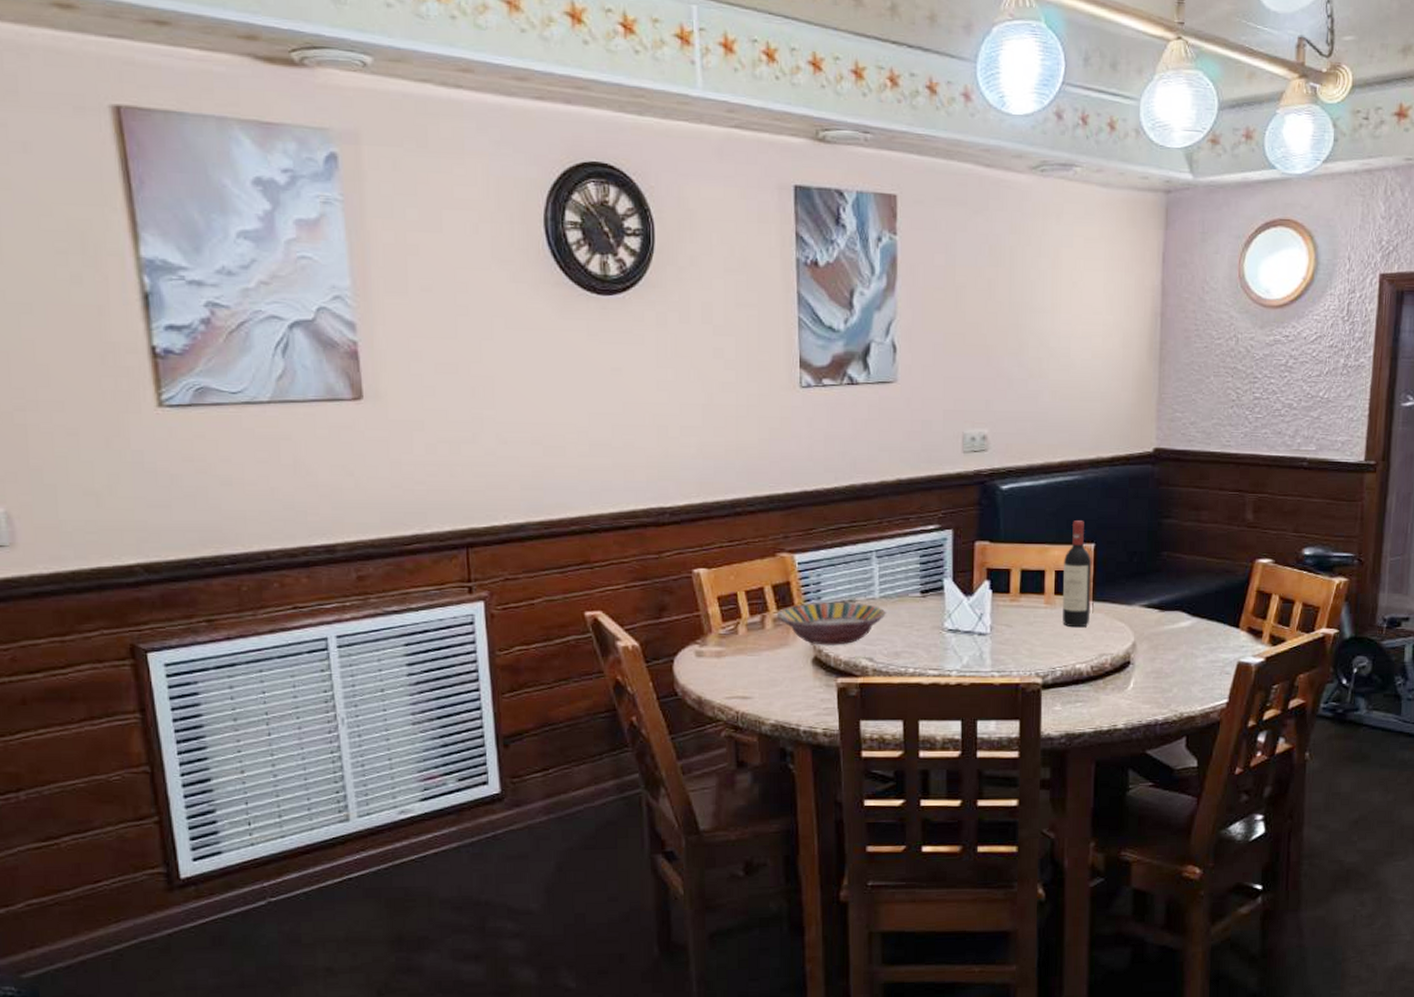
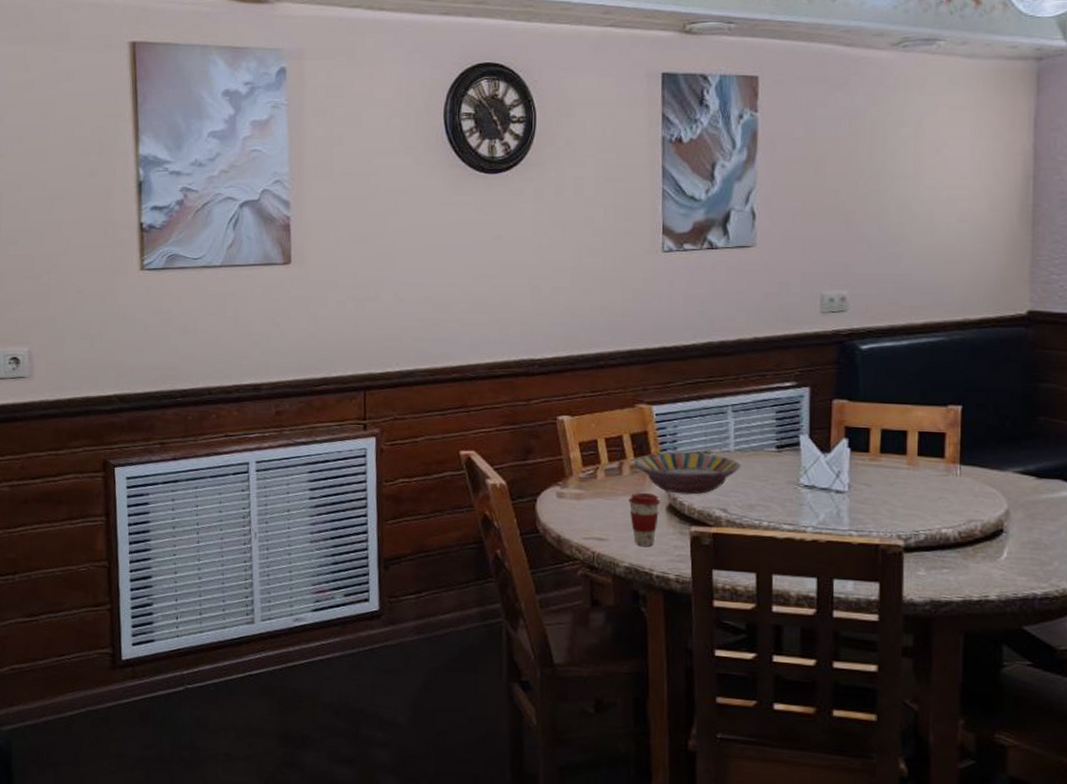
coffee cup: none [772,647,806,701] -> present [628,493,661,546]
wine bottle: present [1063,520,1092,628] -> none [927,382,959,491]

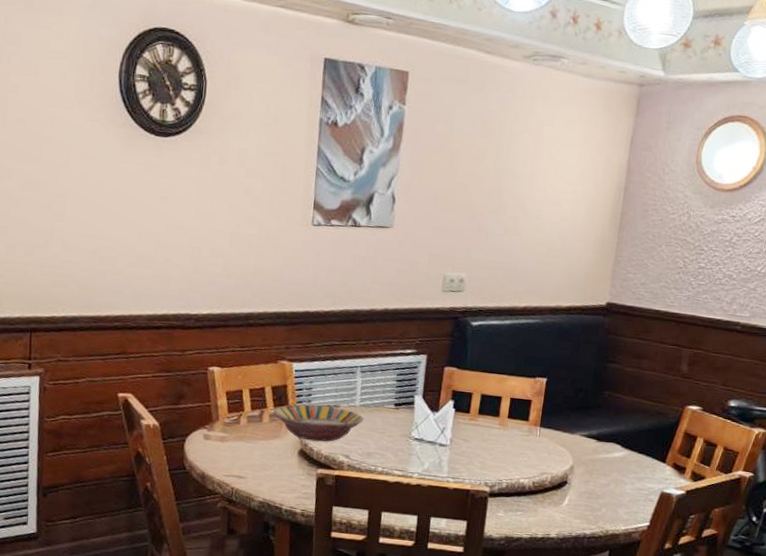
coffee cup: present [628,493,661,546] -> none [266,438,294,485]

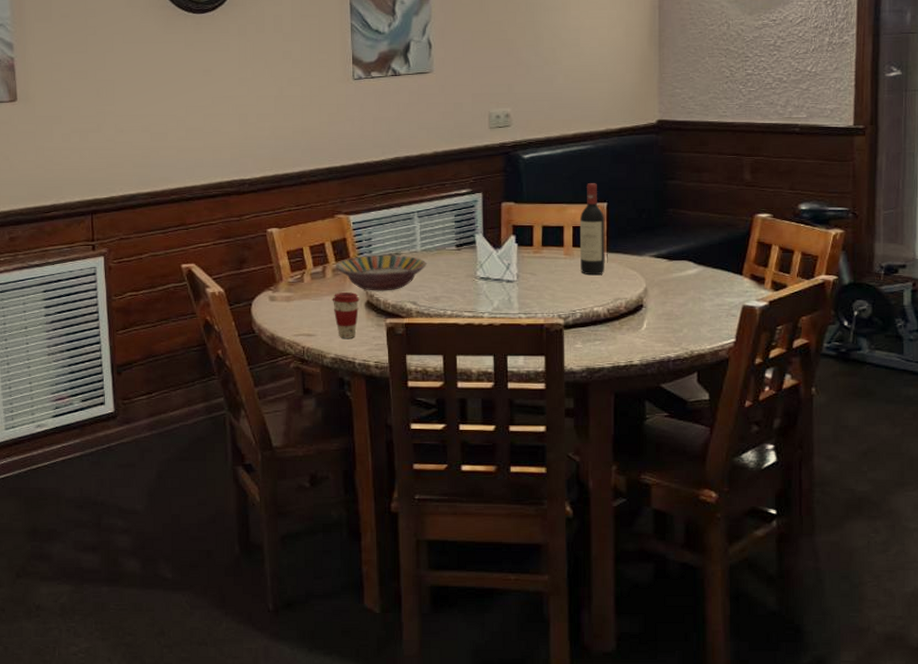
coffee cup: none [266,438,294,485] -> present [332,293,360,338]
wine bottle: none [512,357,543,449] -> present [580,183,605,276]

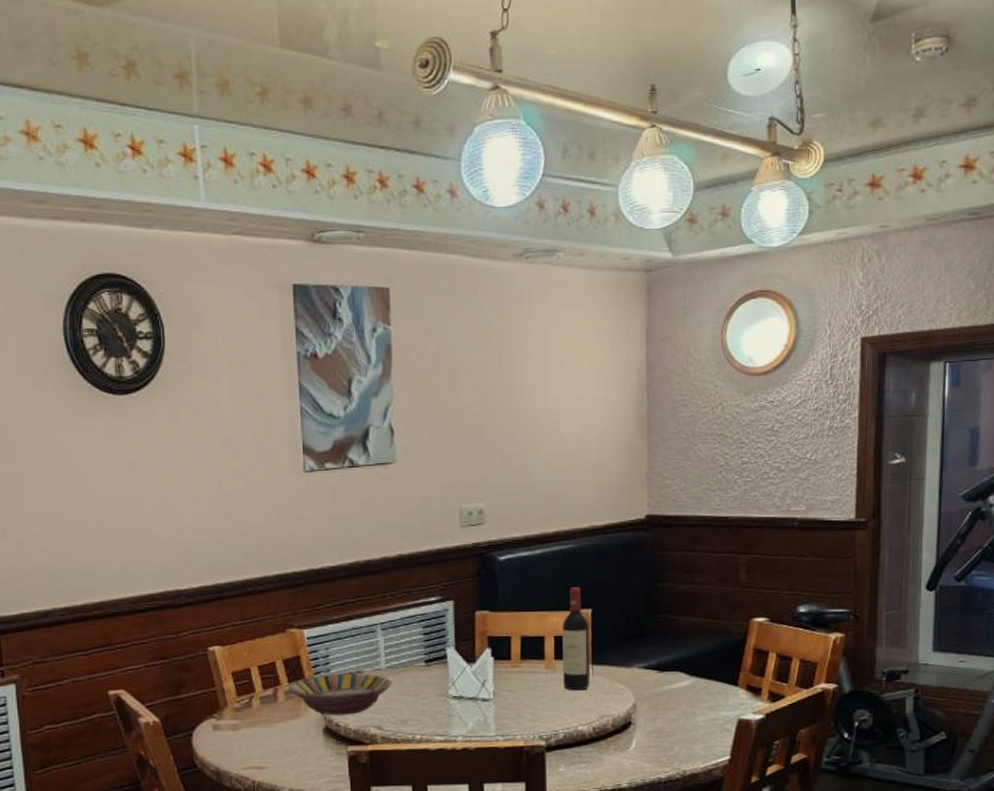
coffee cup: present [332,293,360,338] -> none [285,718,317,770]

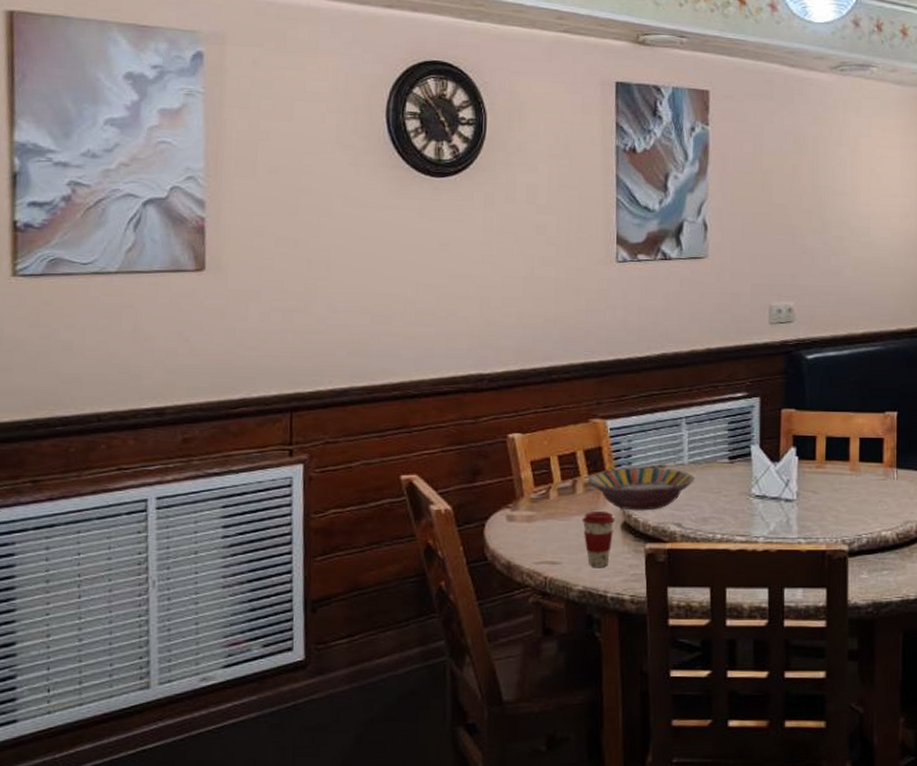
coffee cup: none [285,718,317,770] -> present [582,512,615,567]
wine bottle: present [562,587,590,691] -> none [868,389,895,495]

